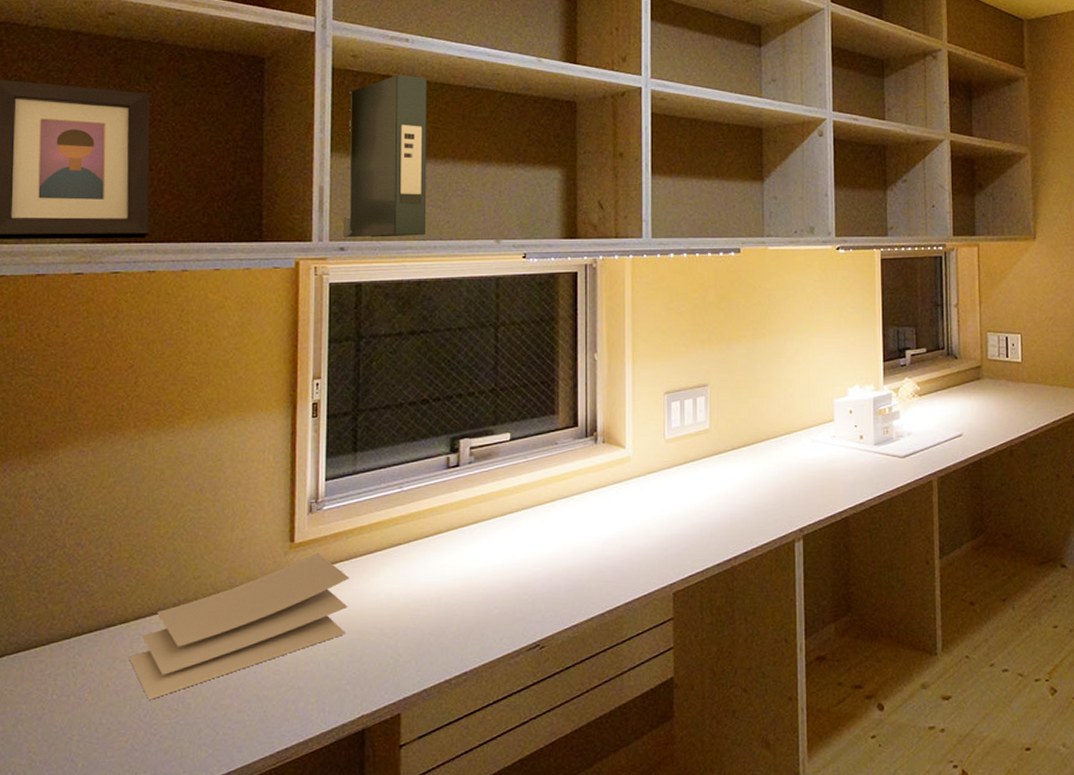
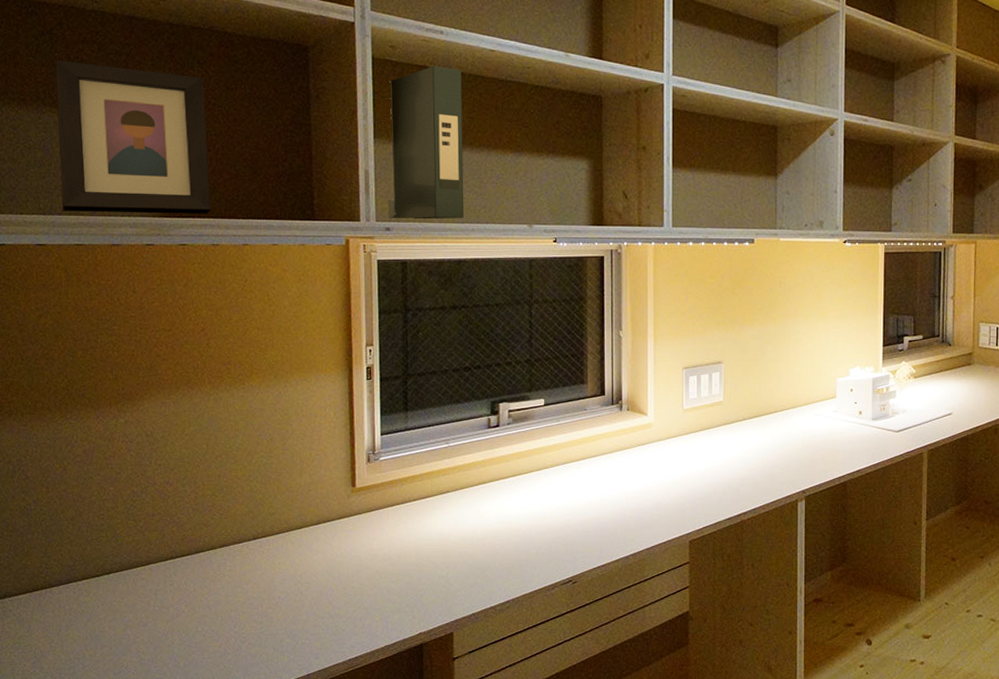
papers: present [129,552,349,700] -> none [218,496,405,614]

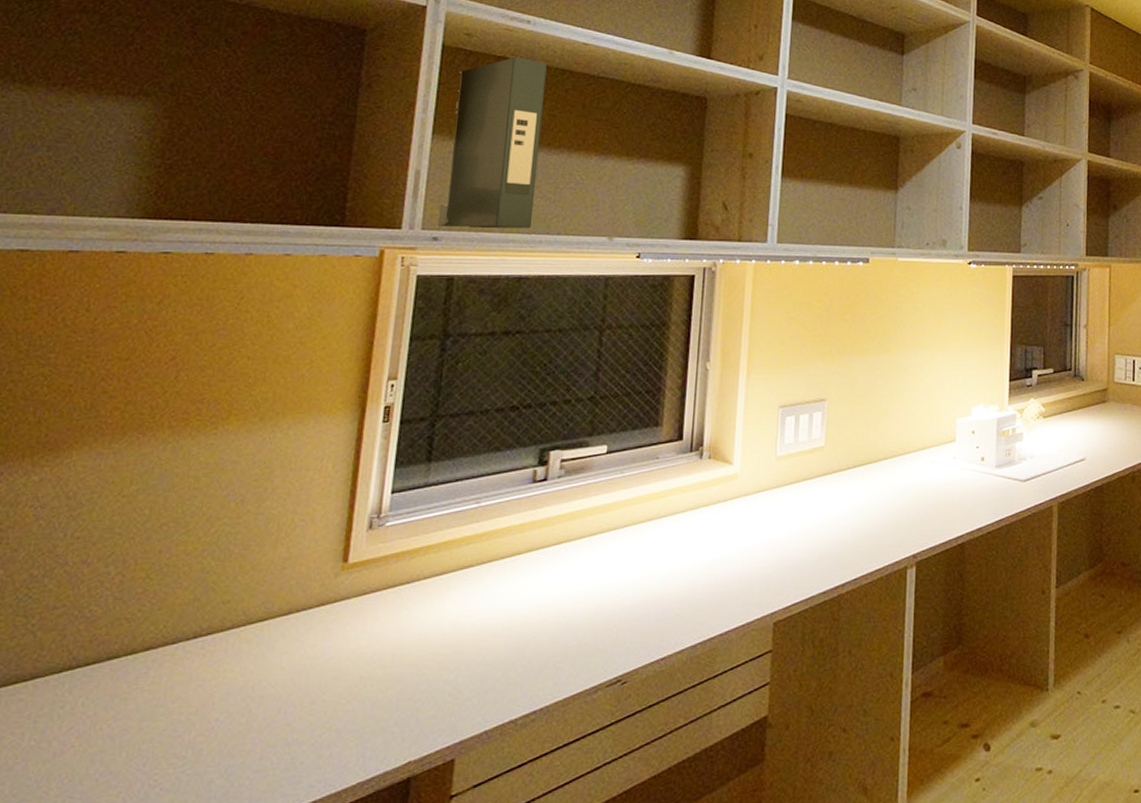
picture frame: present [55,60,212,214] -> none [10,31,228,217]

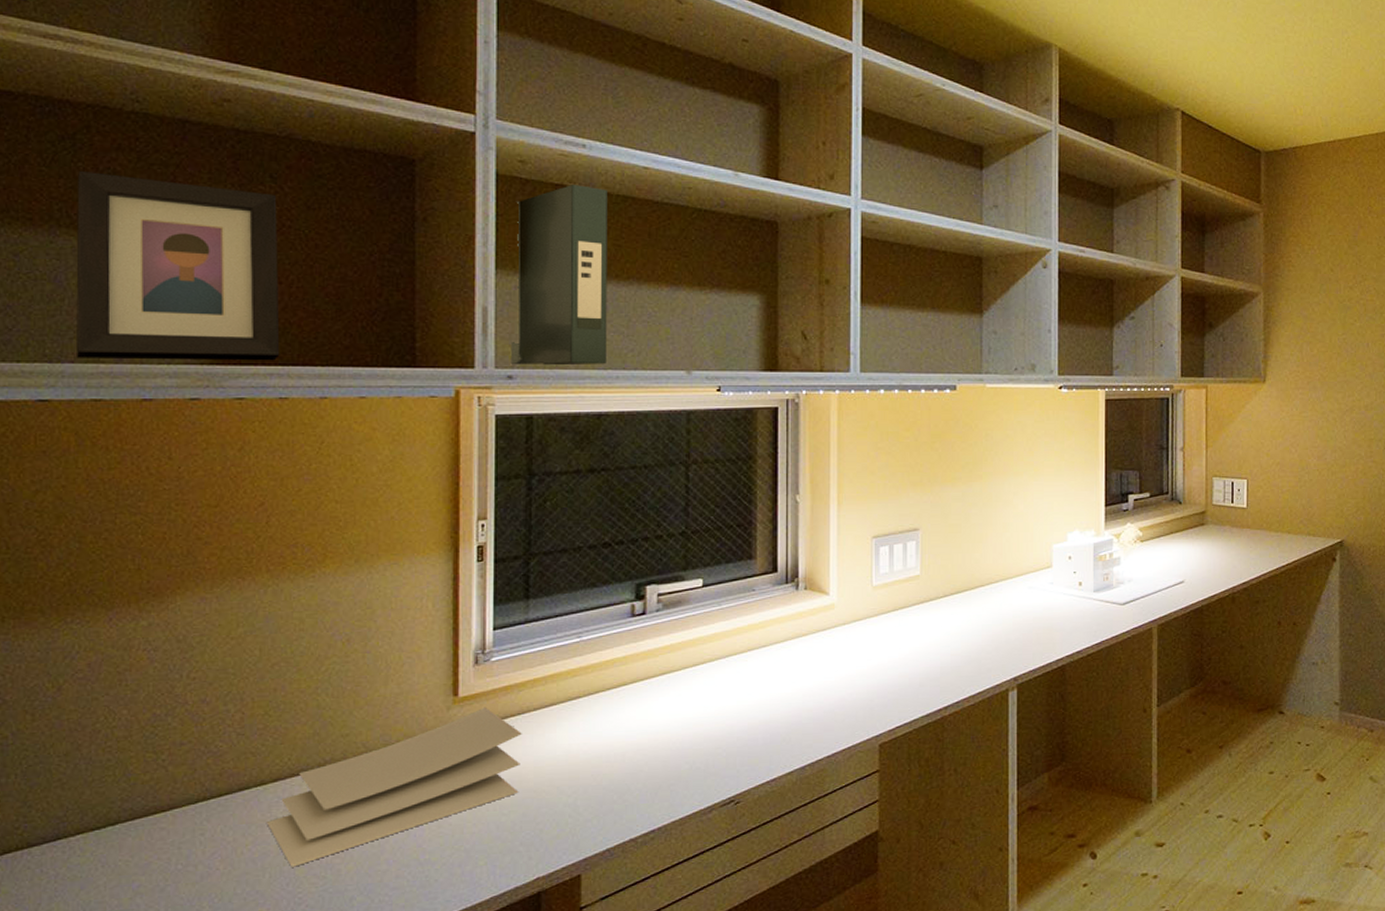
picture frame: none [10,31,228,217] -> present [76,171,280,361]
papers: none [132,574,409,746] -> present [267,707,522,867]

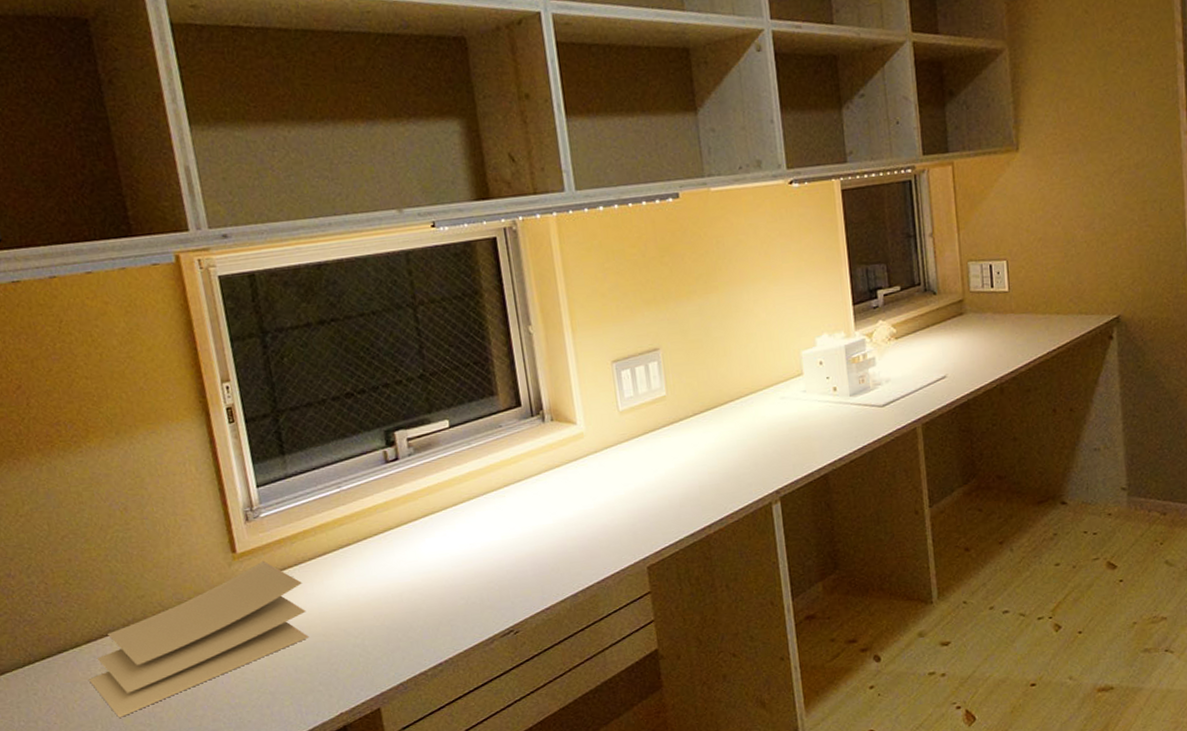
binder: present [510,185,607,366] -> none [195,24,316,224]

